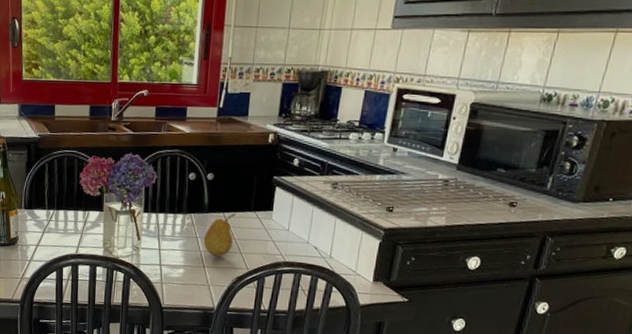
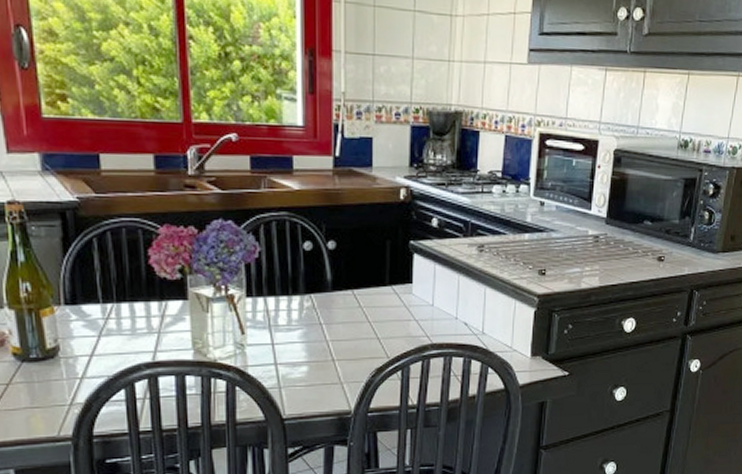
fruit: present [203,213,236,258] -> none [329,289,368,347]

